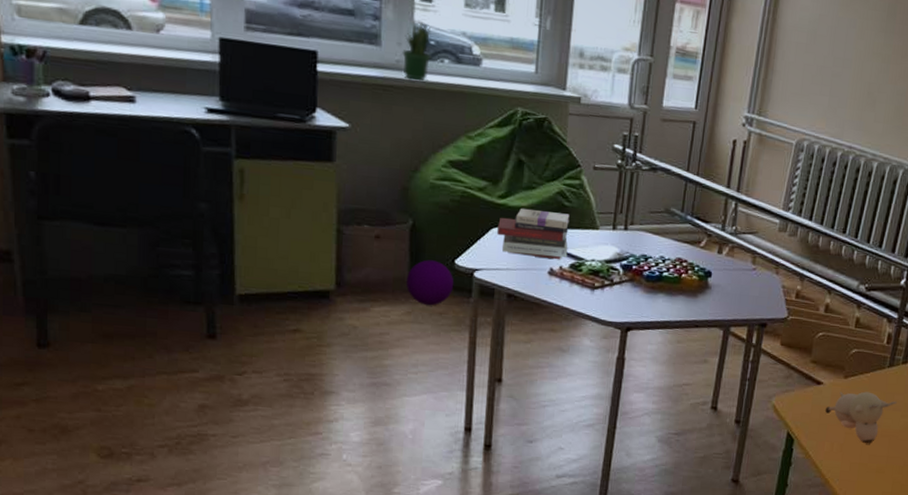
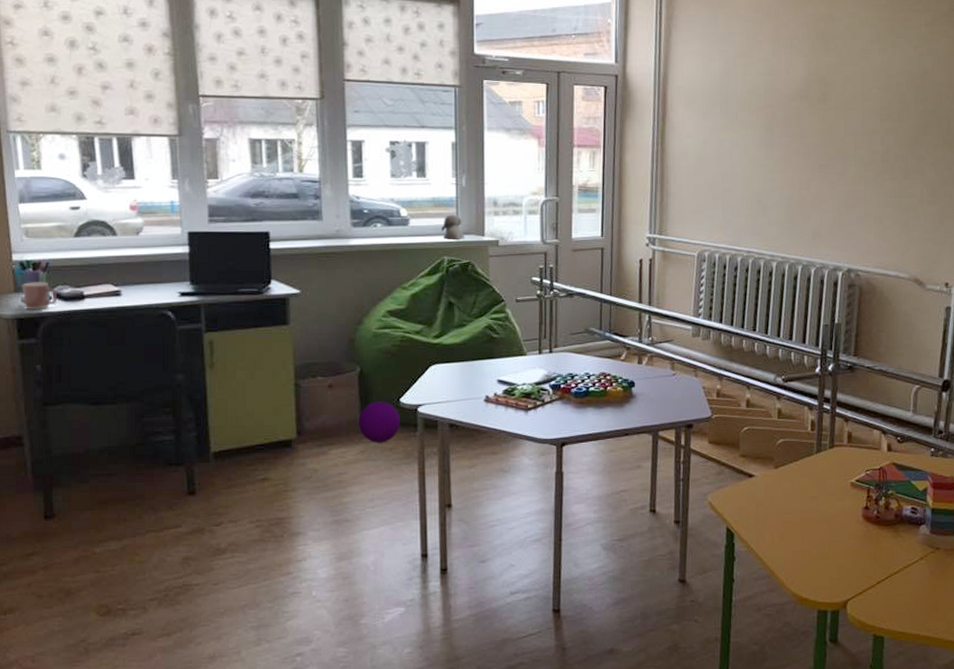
mug: none [12,71,56,106] -> present [22,282,57,310]
planter: present [402,21,431,81] -> none [341,195,366,245]
books: present [497,208,570,260] -> none [435,344,500,388]
plush toy: none [518,60,543,91] -> present [442,215,464,239]
toy animal: present [824,391,897,444] -> none [760,479,830,531]

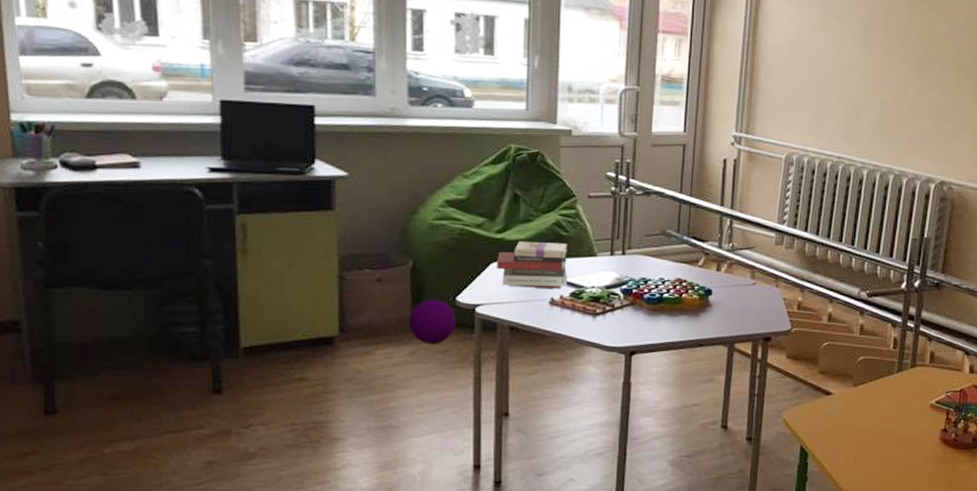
mug: present [22,282,57,310] -> none [22,146,63,179]
books: none [435,344,500,388] -> present [497,241,568,290]
plush toy: present [442,215,464,239] -> none [509,98,534,126]

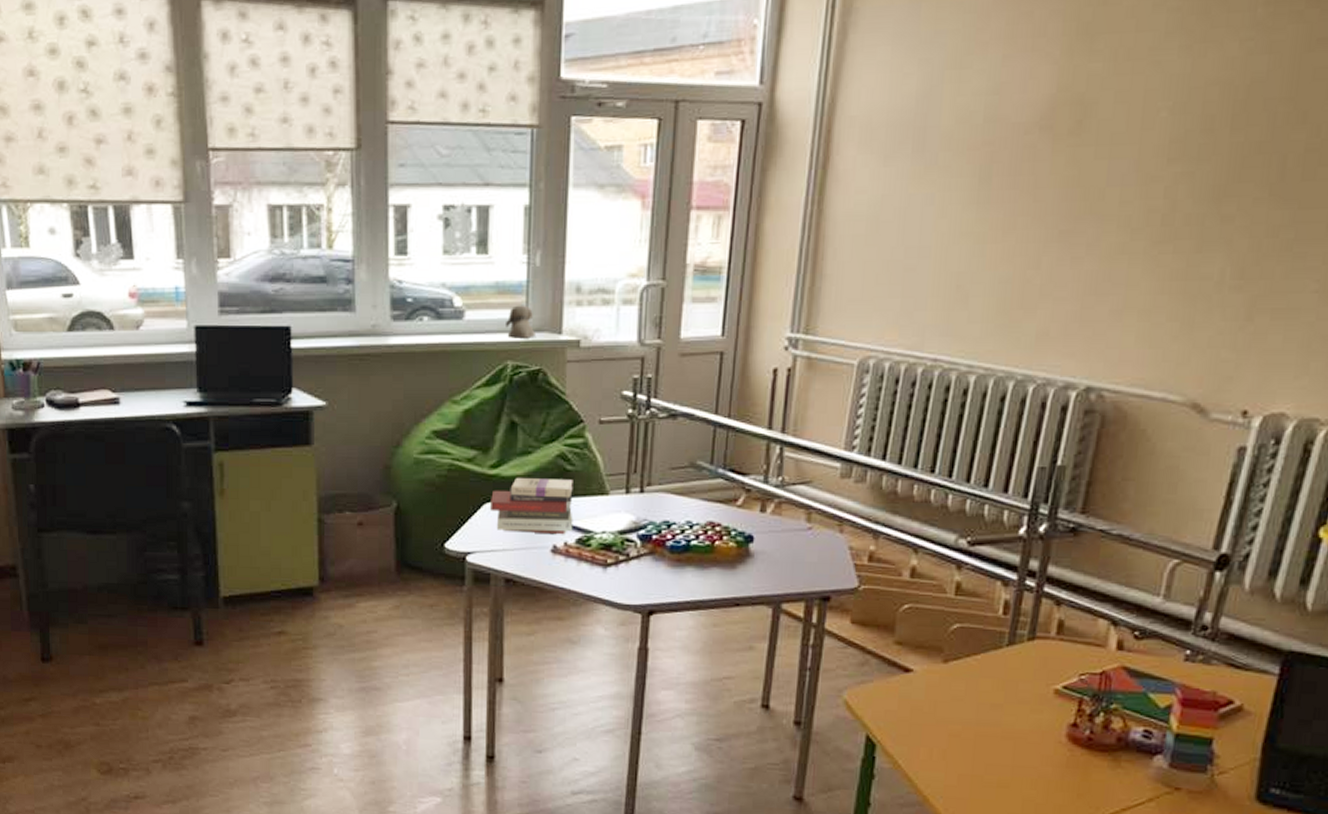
ball: present [408,299,457,345] -> none [392,545,445,598]
plush toy: none [509,98,534,126] -> present [506,305,535,338]

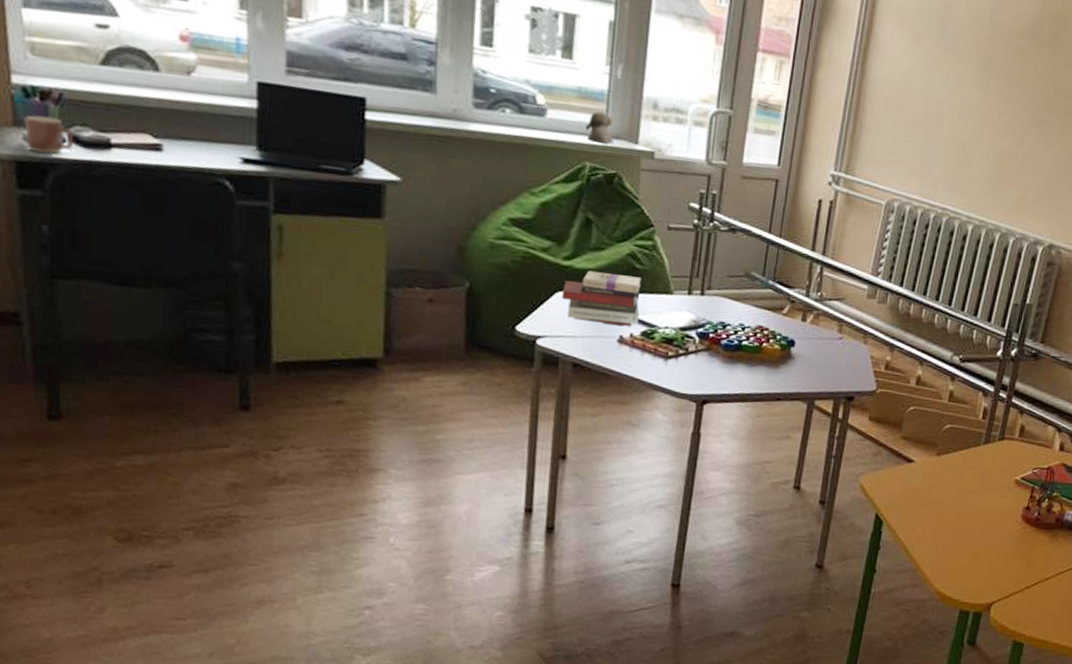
mug: none [12,385,49,420] -> present [24,115,73,154]

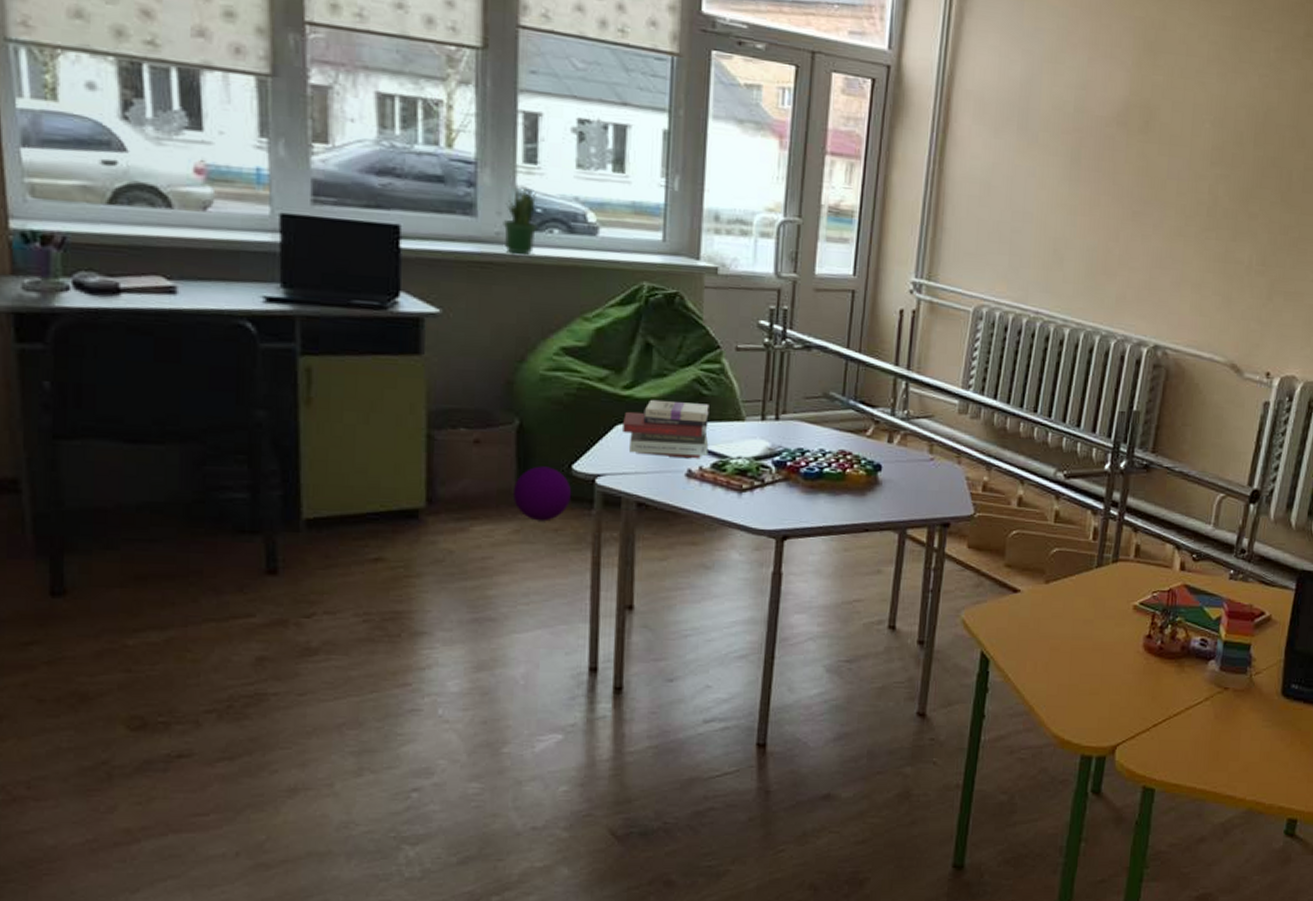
mug: present [24,115,73,154] -> none [23,262,77,303]
planter: none [459,67,491,132] -> present [503,186,538,256]
ball: none [461,325,515,376] -> present [512,466,572,522]
plush toy: present [586,111,613,144] -> none [642,227,673,261]

